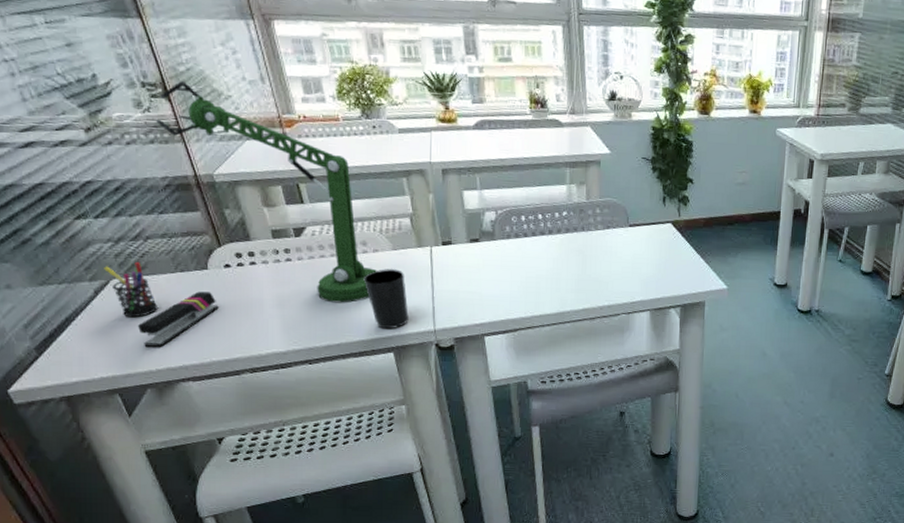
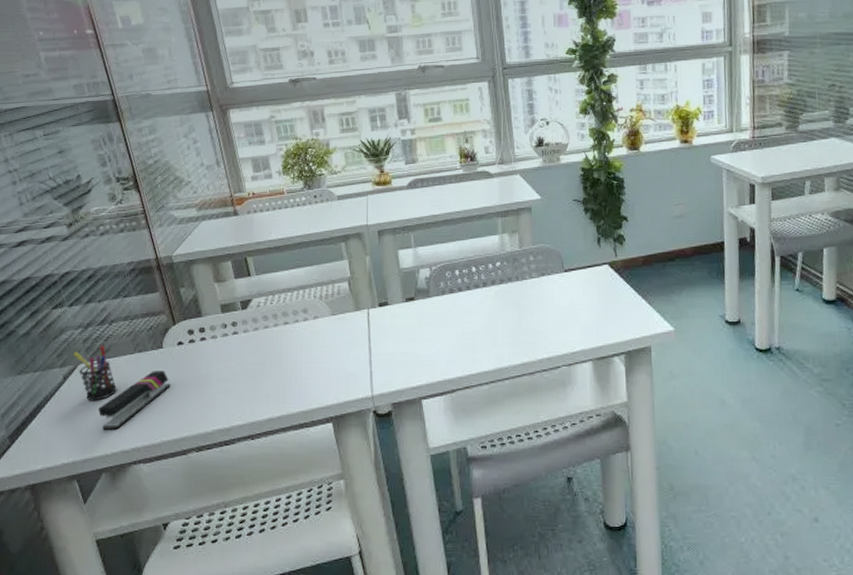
desk lamp: present [156,81,377,303] -> none [127,173,317,374]
cup: present [363,269,409,329] -> none [304,335,347,398]

